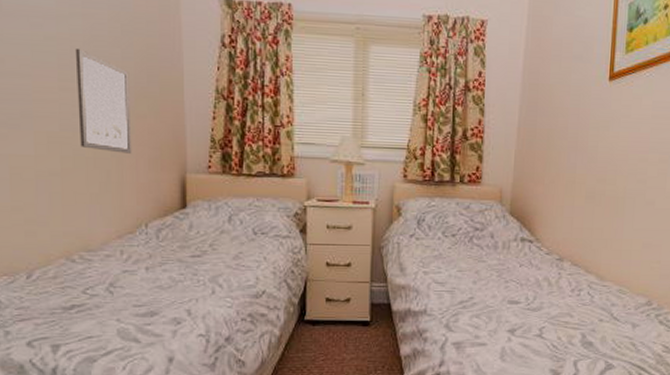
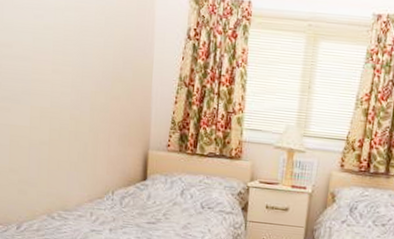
wall art: present [75,48,132,154] -> none [65,36,109,130]

